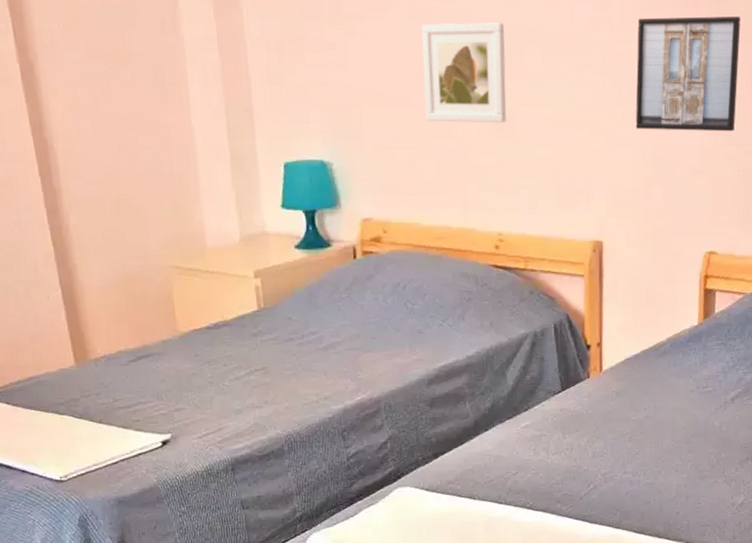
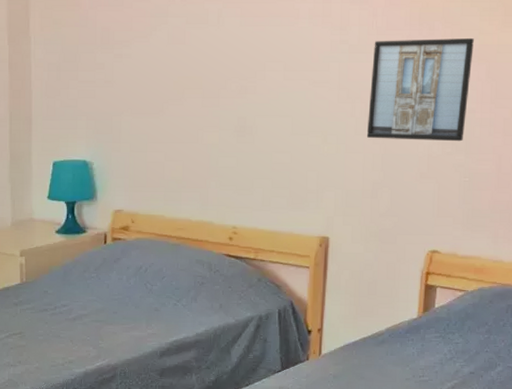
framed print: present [422,23,506,123] -> none [177,46,252,132]

